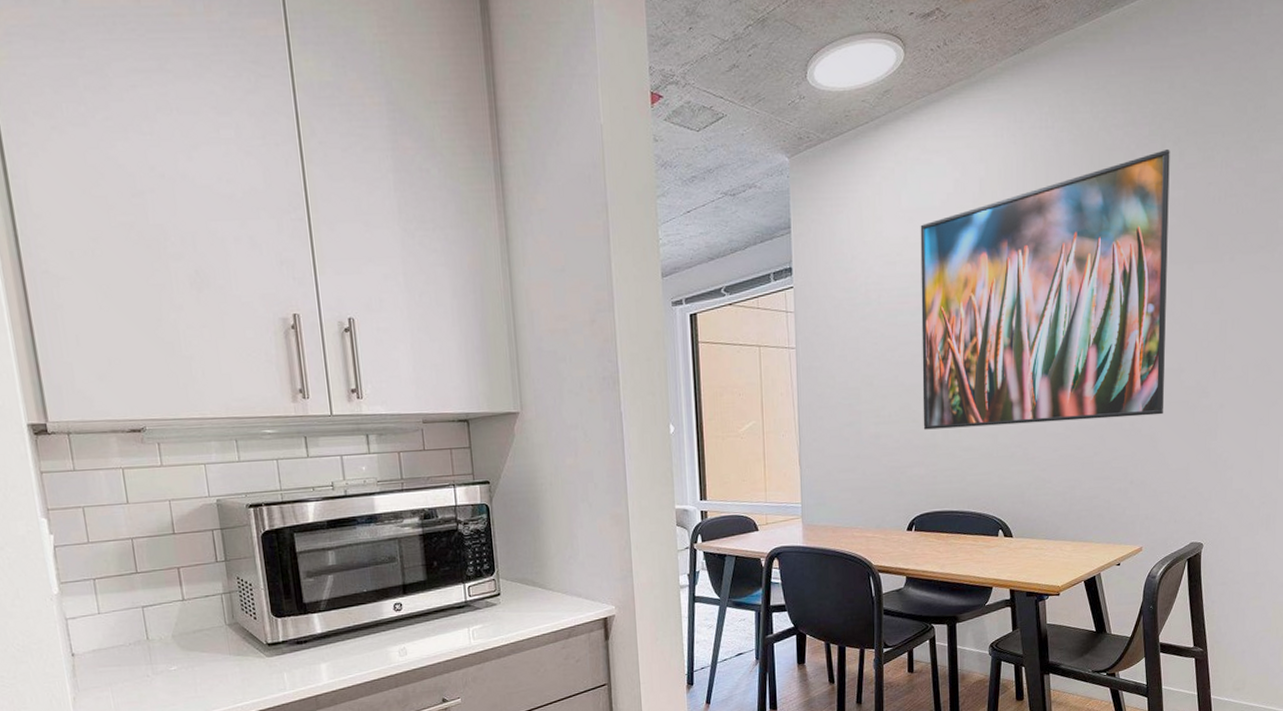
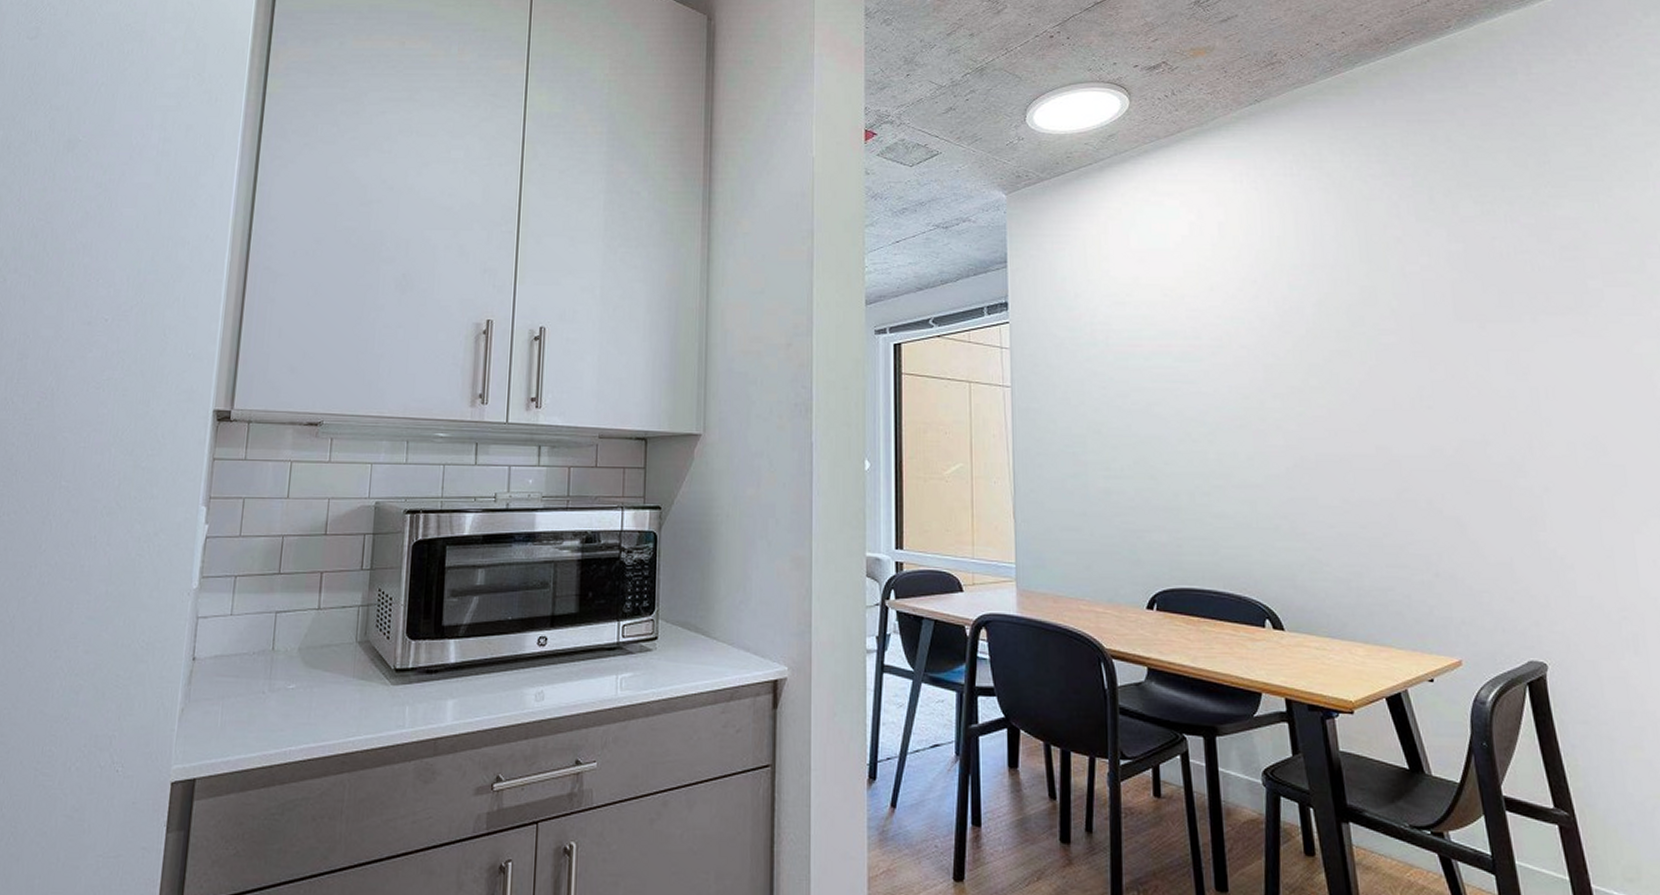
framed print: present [920,148,1170,430] -> none [1152,200,1469,494]

